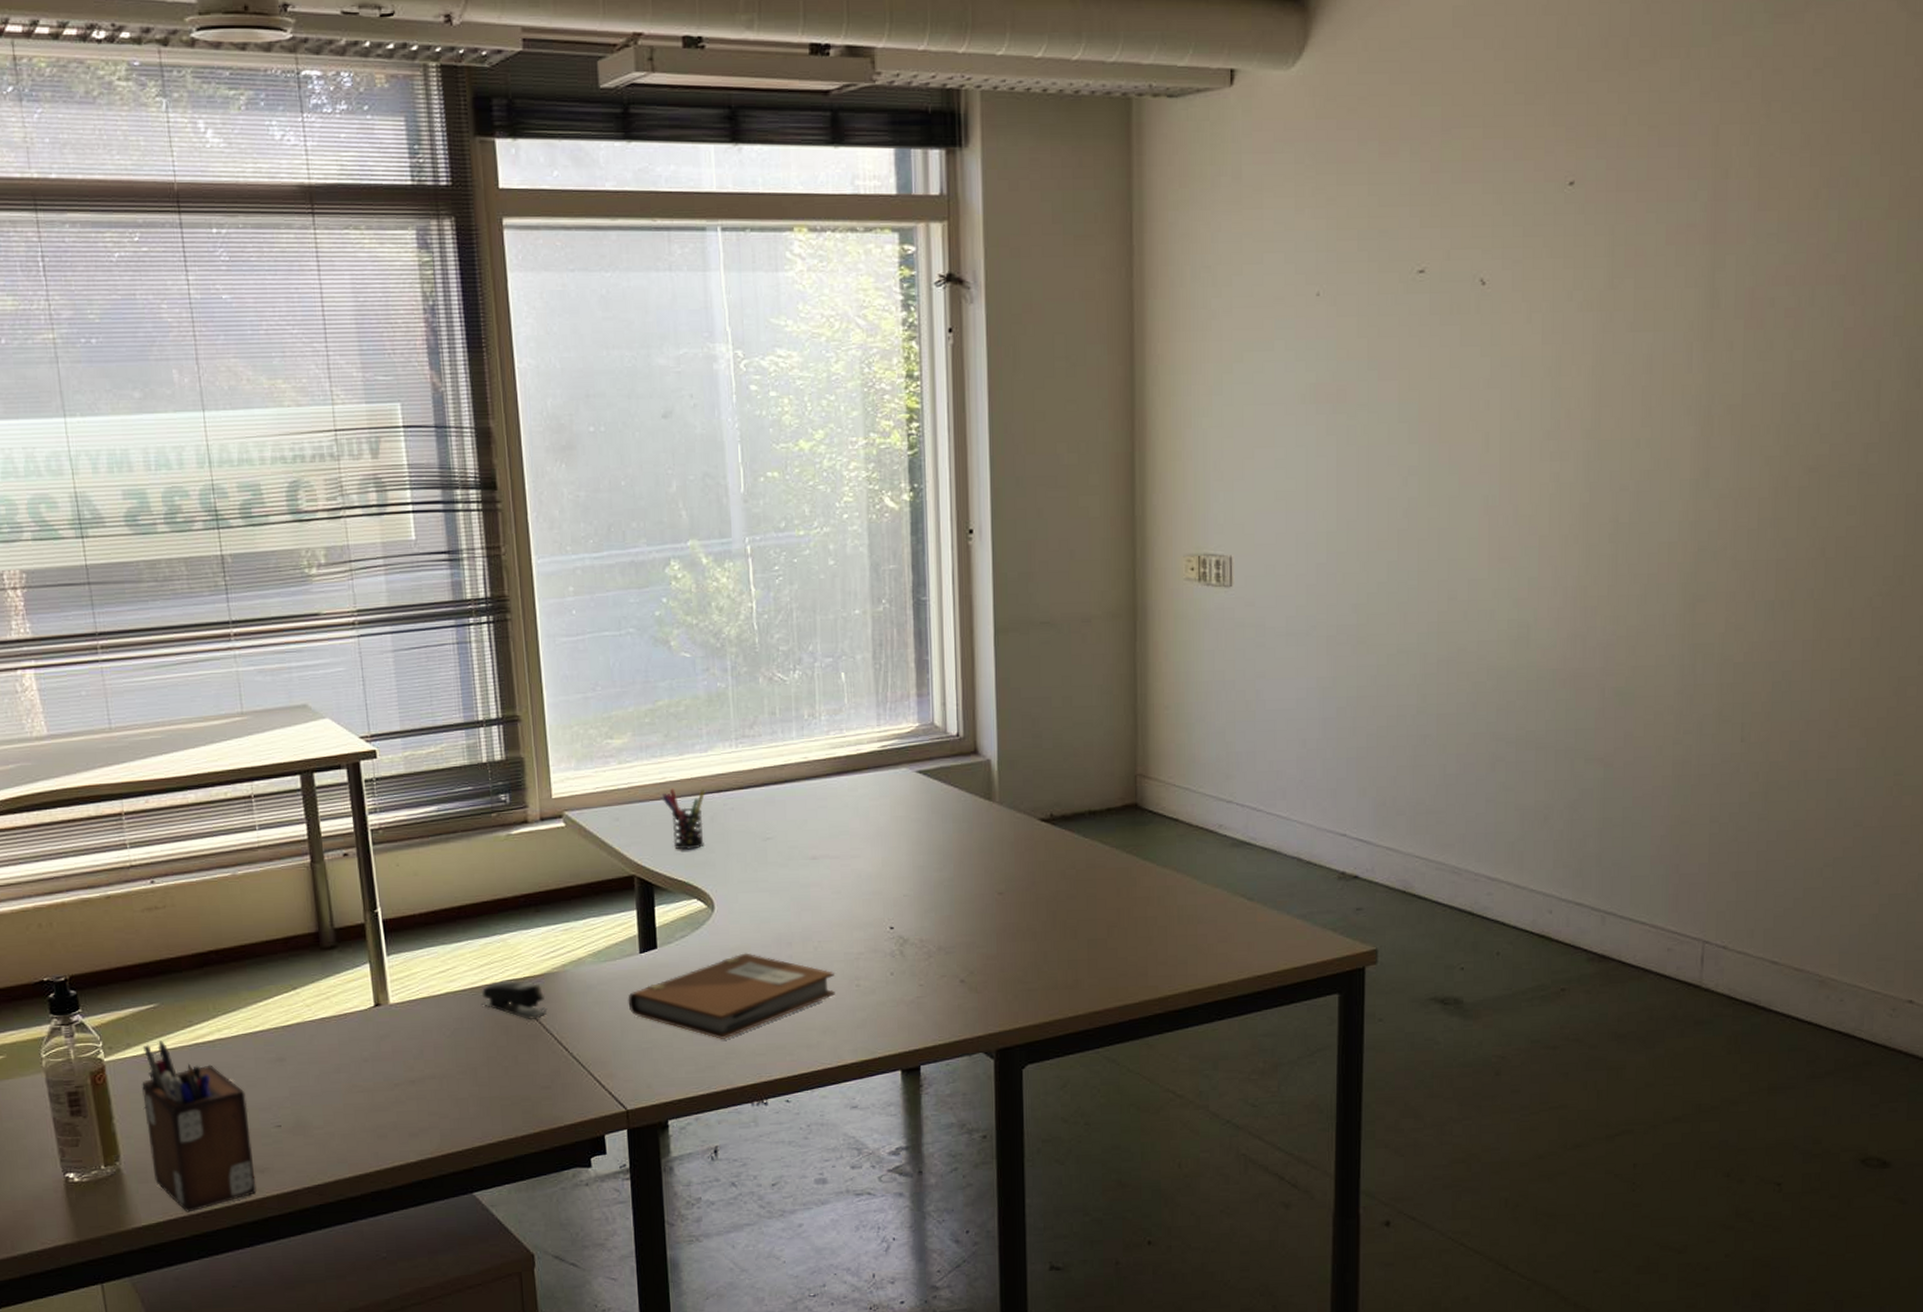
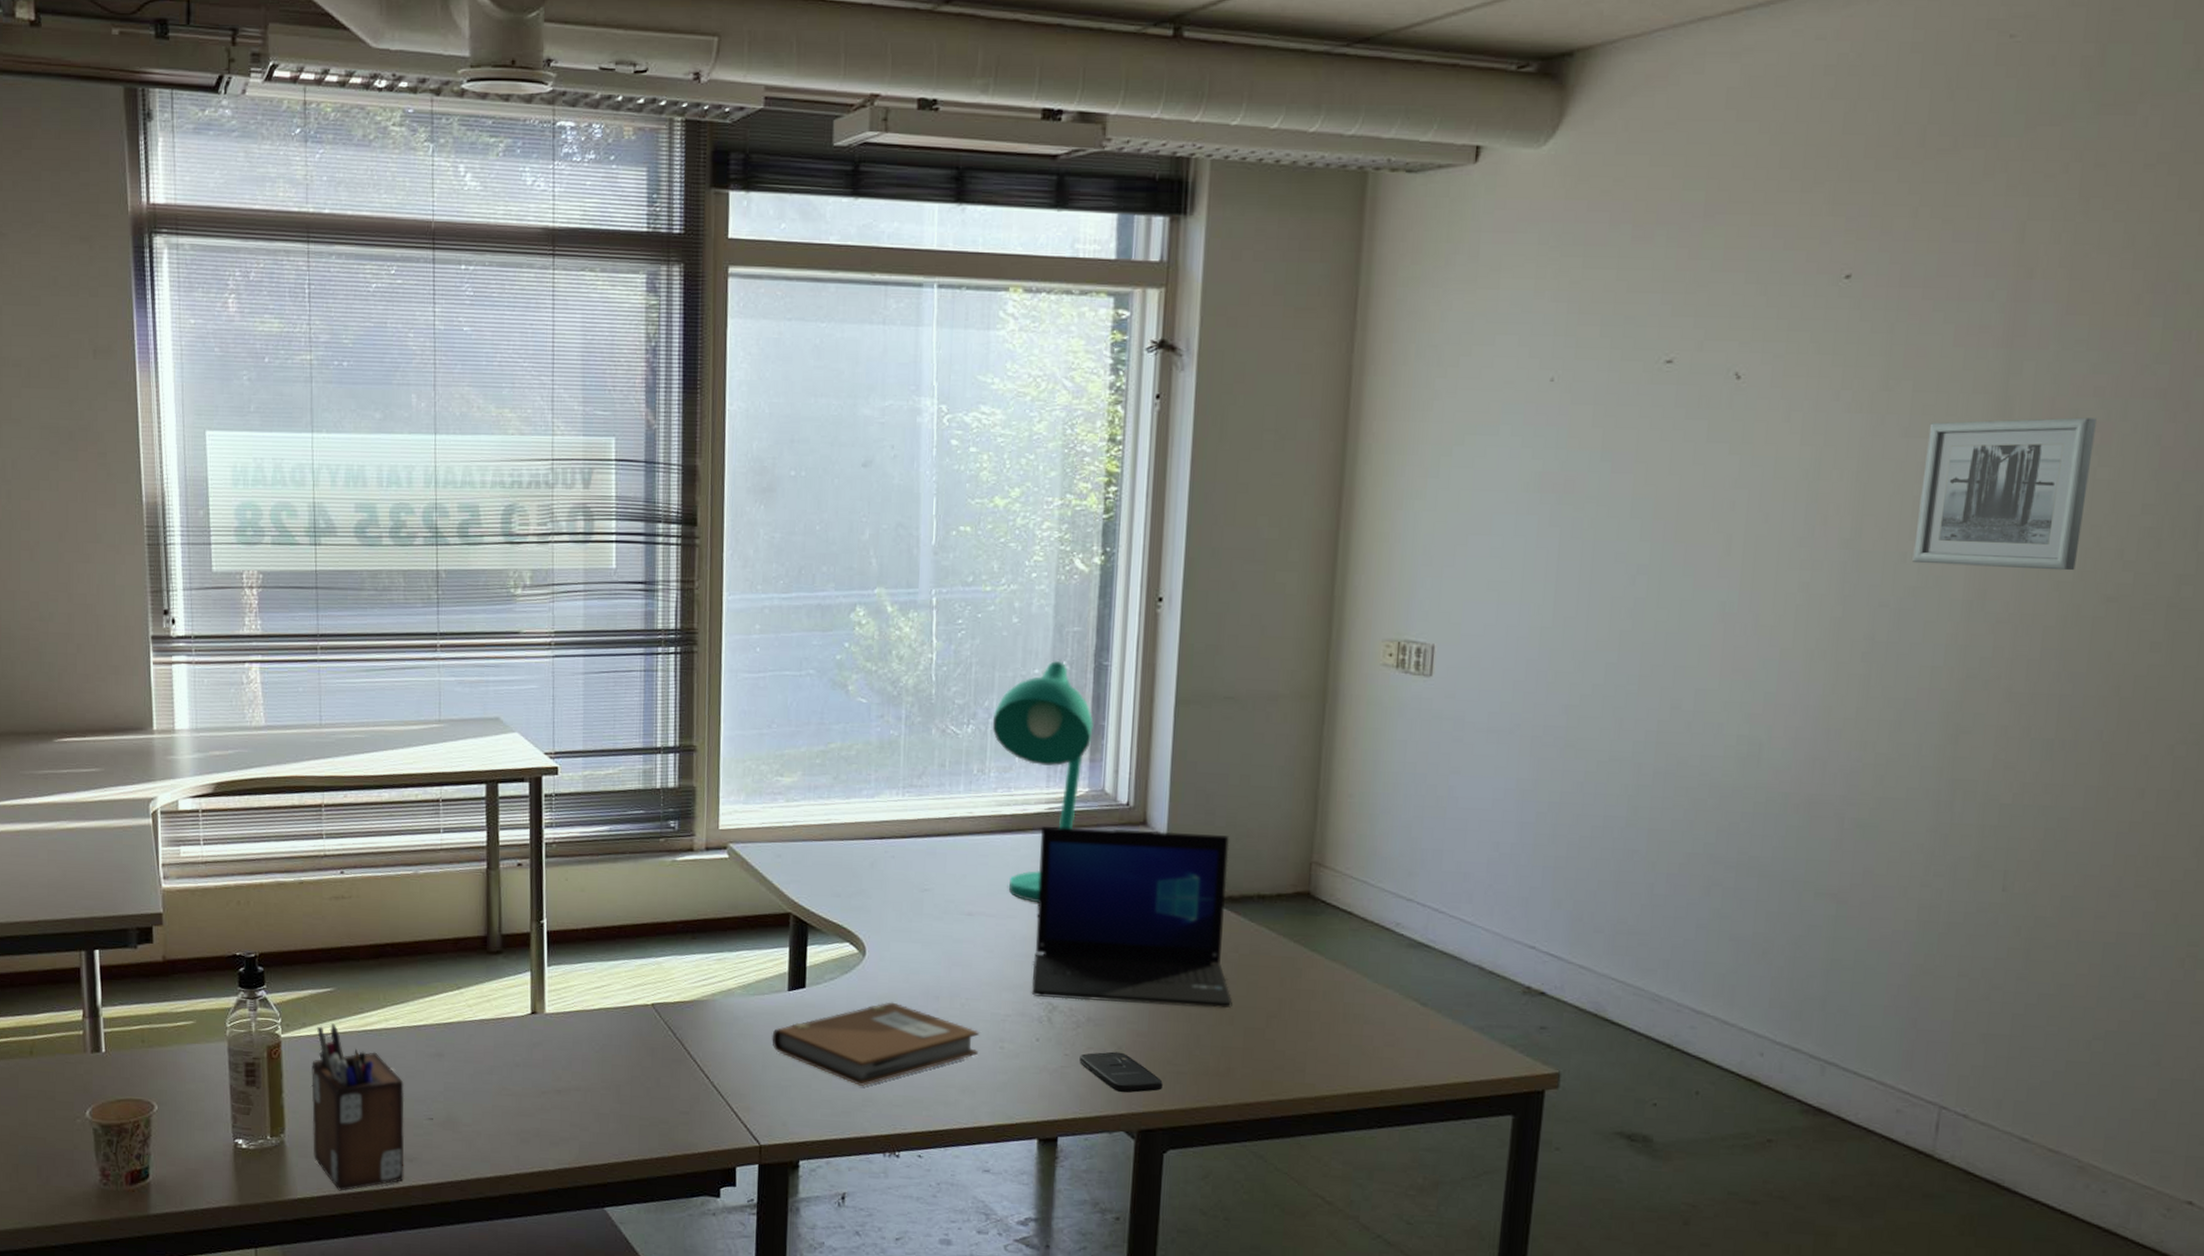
stapler: present [482,981,547,1019] -> none [632,1003,692,1044]
pen holder: present [662,788,706,850] -> none [825,830,868,893]
desk lamp: none [818,599,918,840] -> present [992,660,1094,902]
laptop: none [875,757,1074,932] -> present [1031,827,1232,1009]
smartphone: none [934,976,1016,1016] -> present [1079,1051,1163,1093]
wall art: none [1645,305,1790,448] -> present [1912,417,2097,571]

